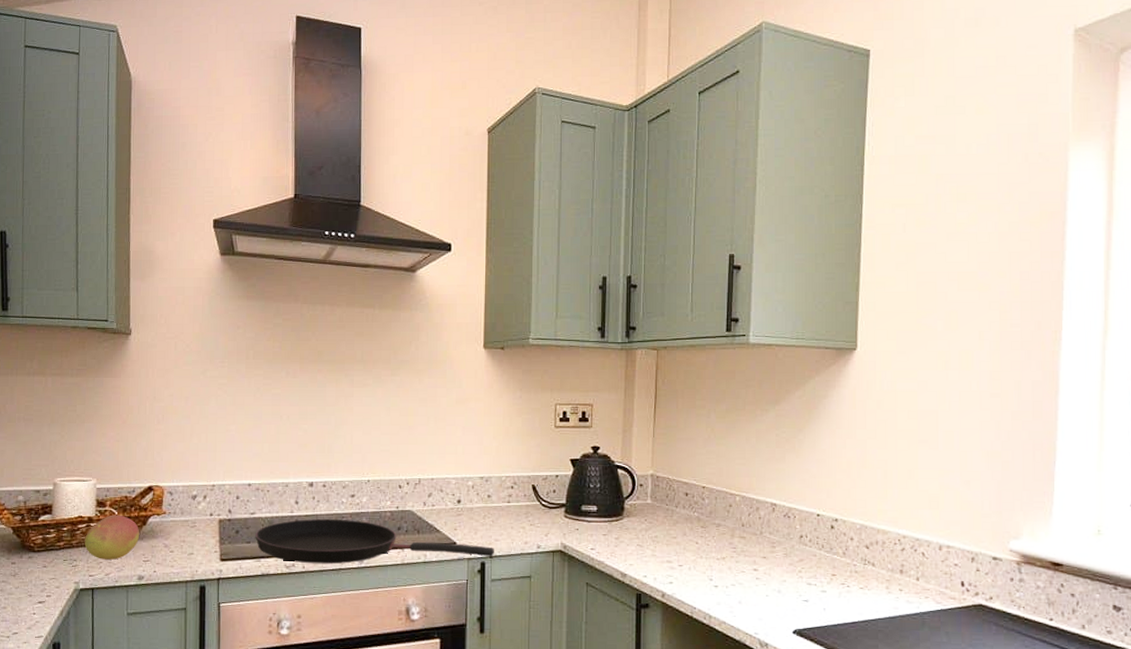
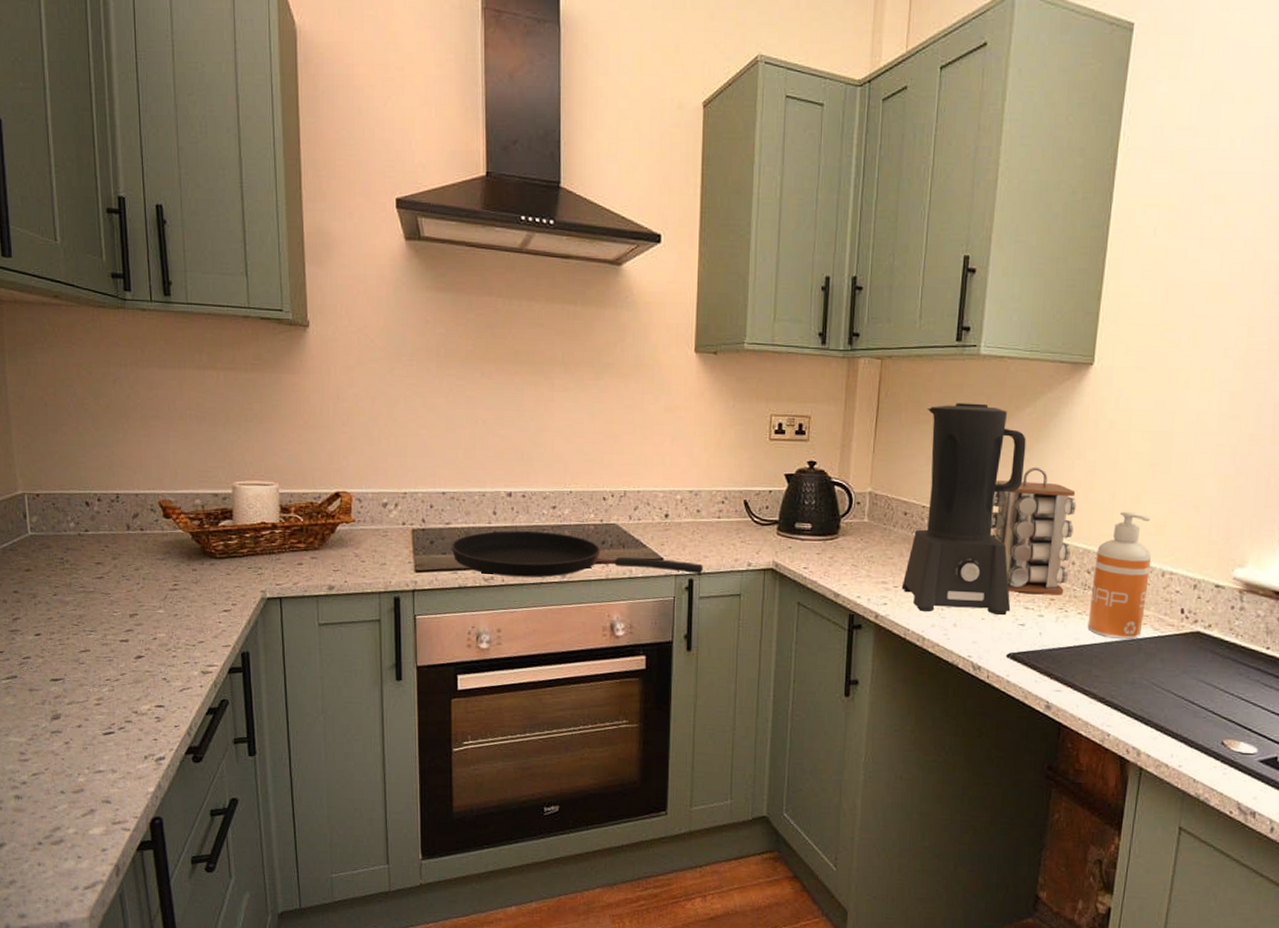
fruit: present [85,515,140,560] -> none [269,521,328,569]
blender: none [686,388,798,591] -> present [901,403,1026,615]
spice rack: none [769,446,850,571] -> present [990,466,1076,595]
soap dispenser: none [870,487,928,614] -> present [1087,511,1152,640]

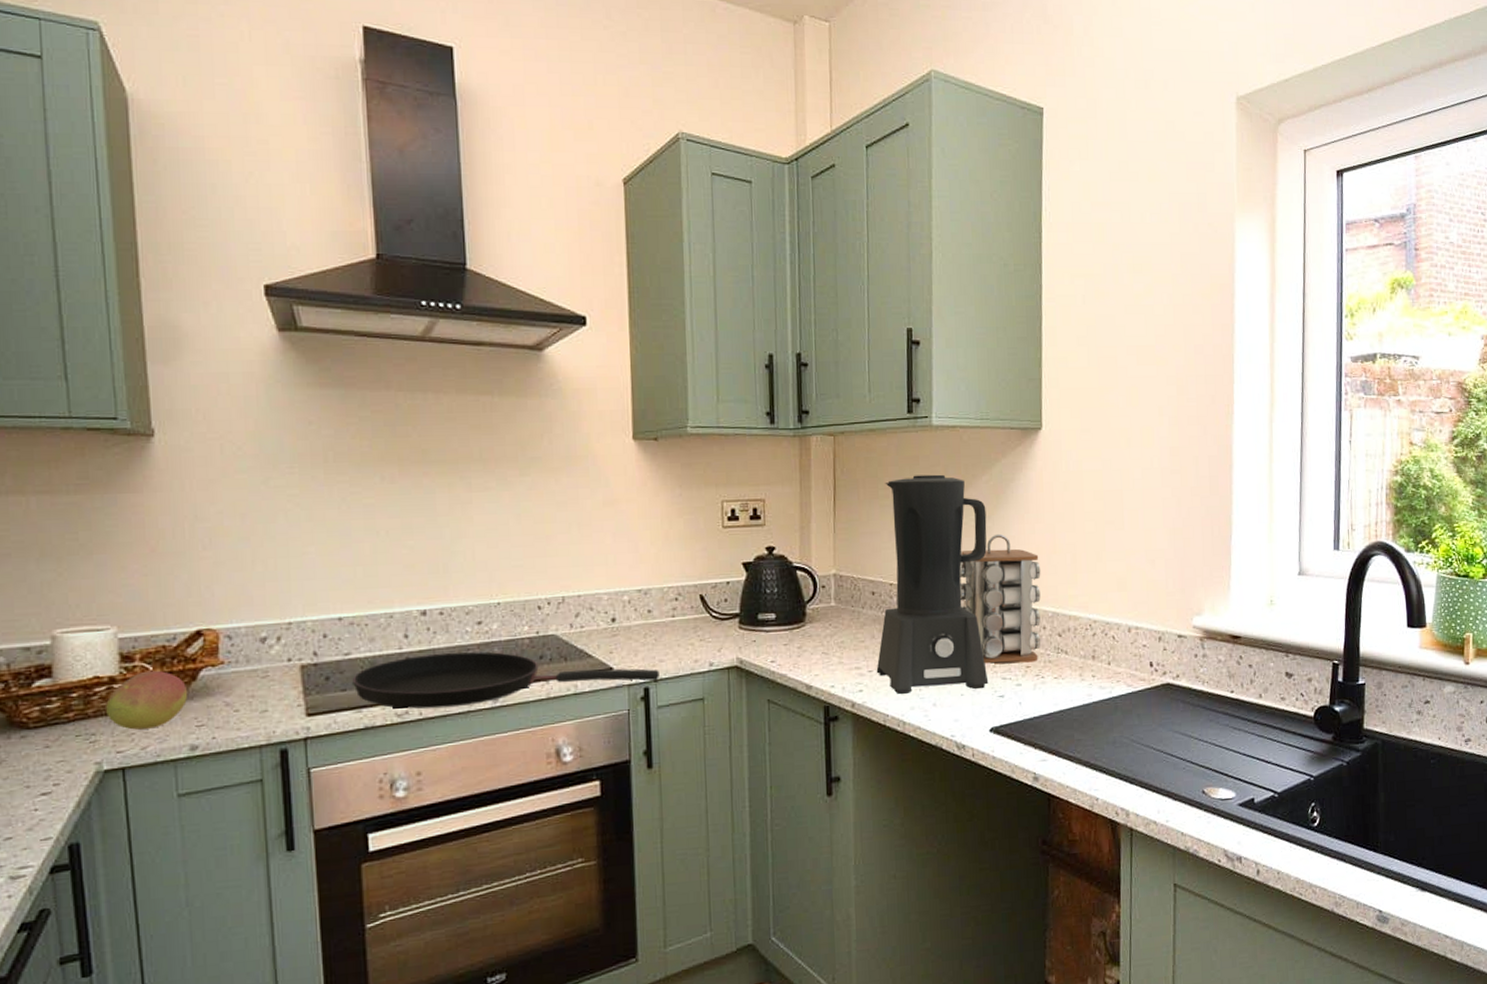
fruit: none [269,521,328,569] -> present [106,670,188,730]
soap dispenser: present [1087,511,1152,640] -> none [1064,570,1117,700]

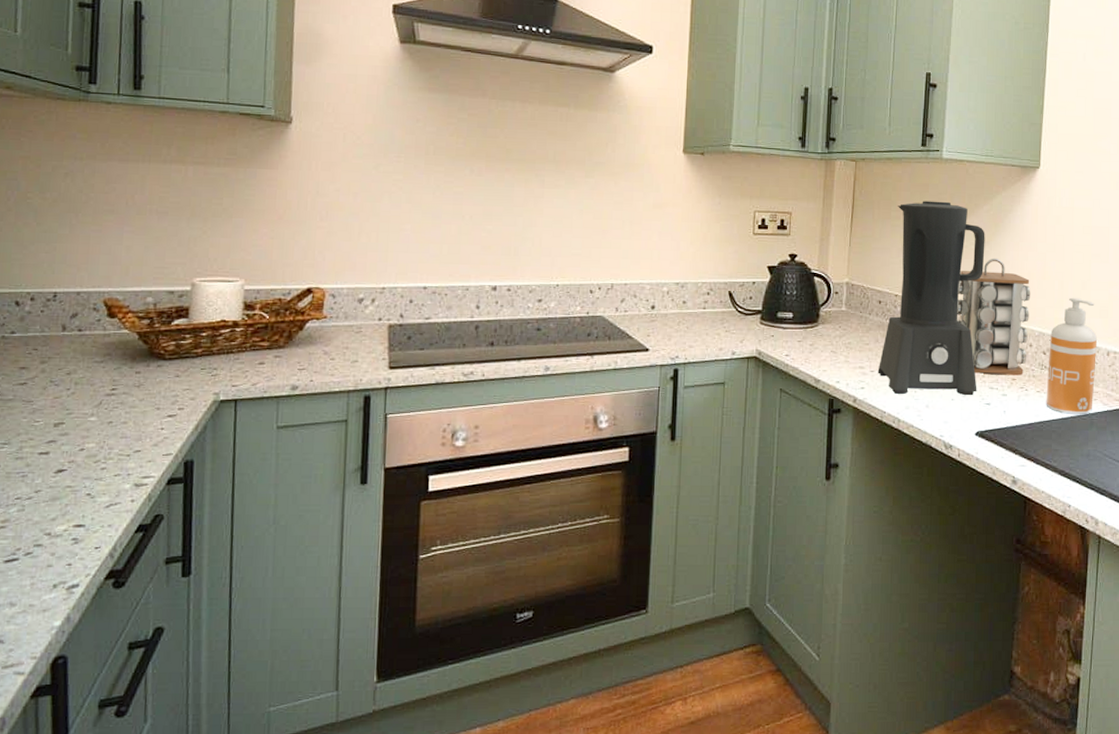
fruit: present [106,670,188,730] -> none [228,319,295,368]
frying pan: present [352,651,659,710] -> none [430,324,688,372]
soap dispenser: none [1064,570,1117,700] -> present [1046,297,1098,415]

